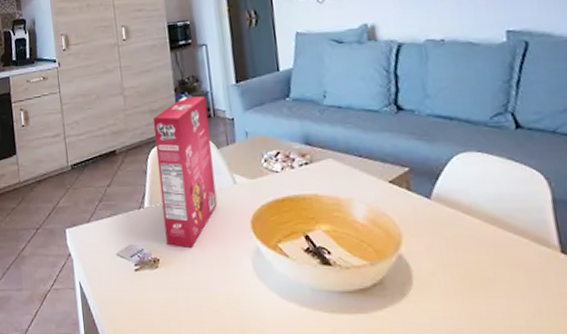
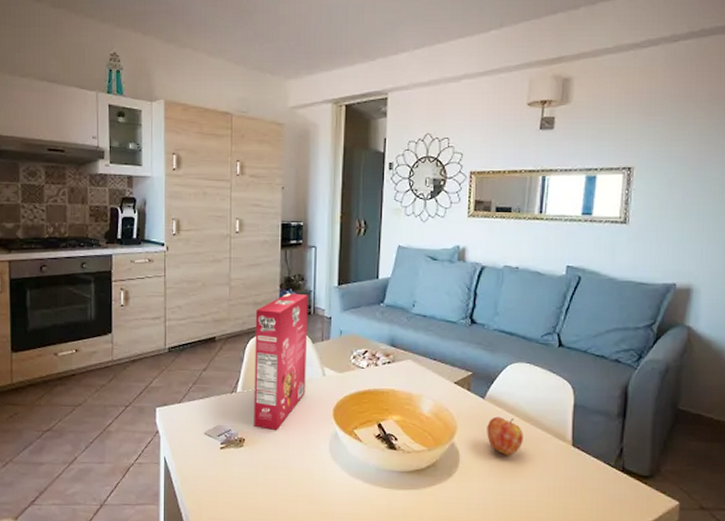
apple: none [440,220,492,267] -> present [487,416,523,455]

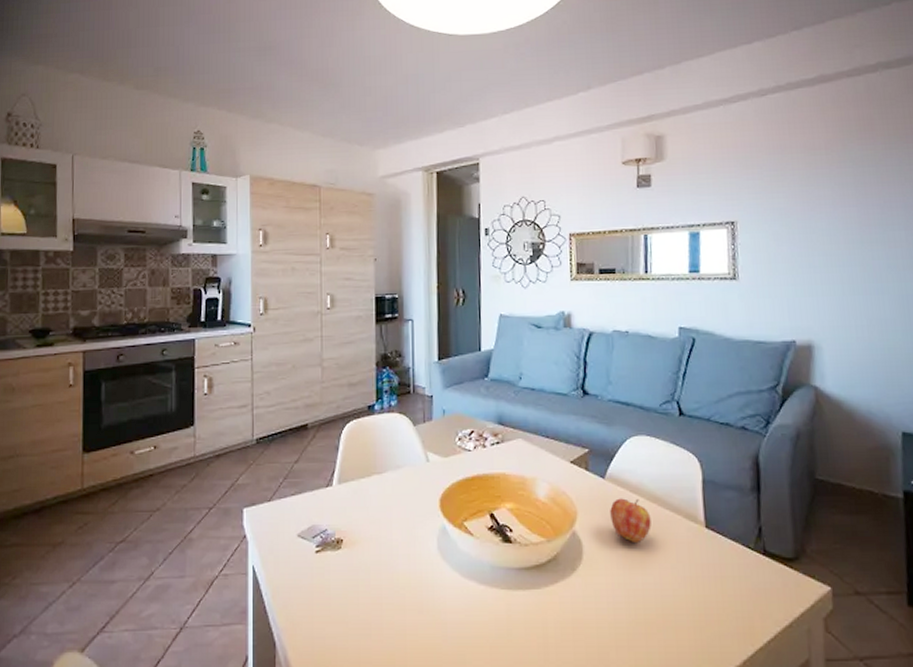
cereal box: present [254,293,308,430] -> none [350,371,408,527]

